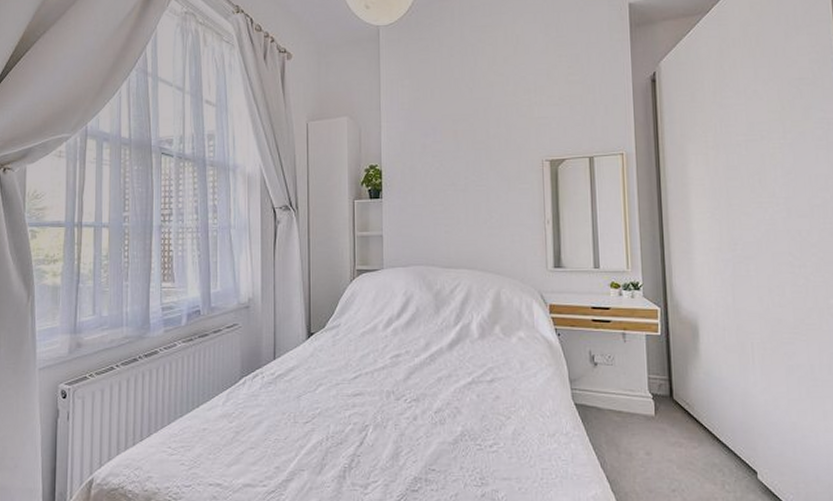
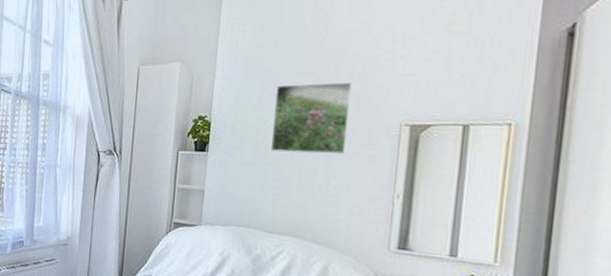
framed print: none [437,127,501,193] -> present [270,82,351,155]

